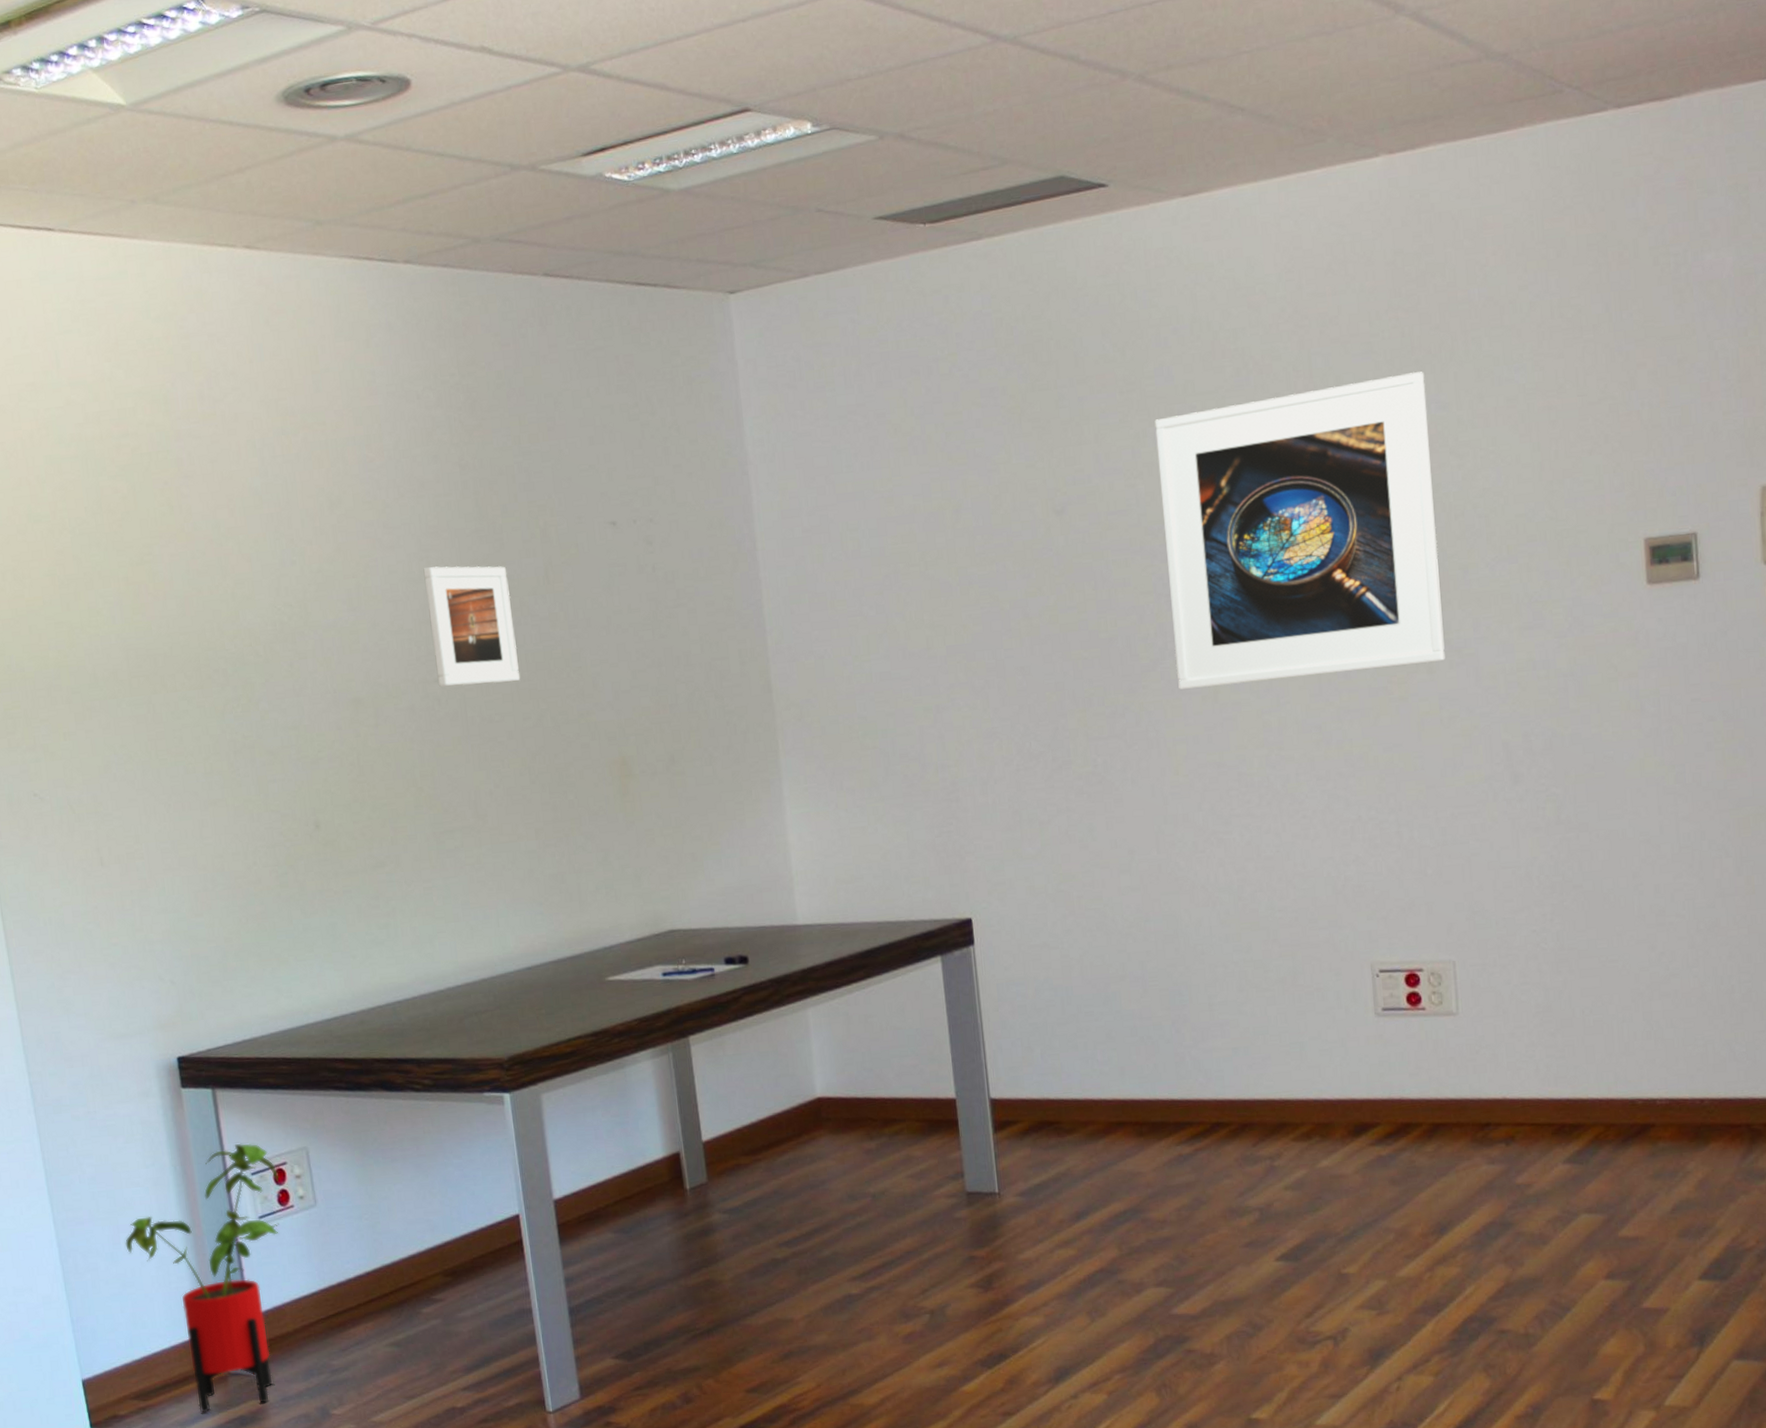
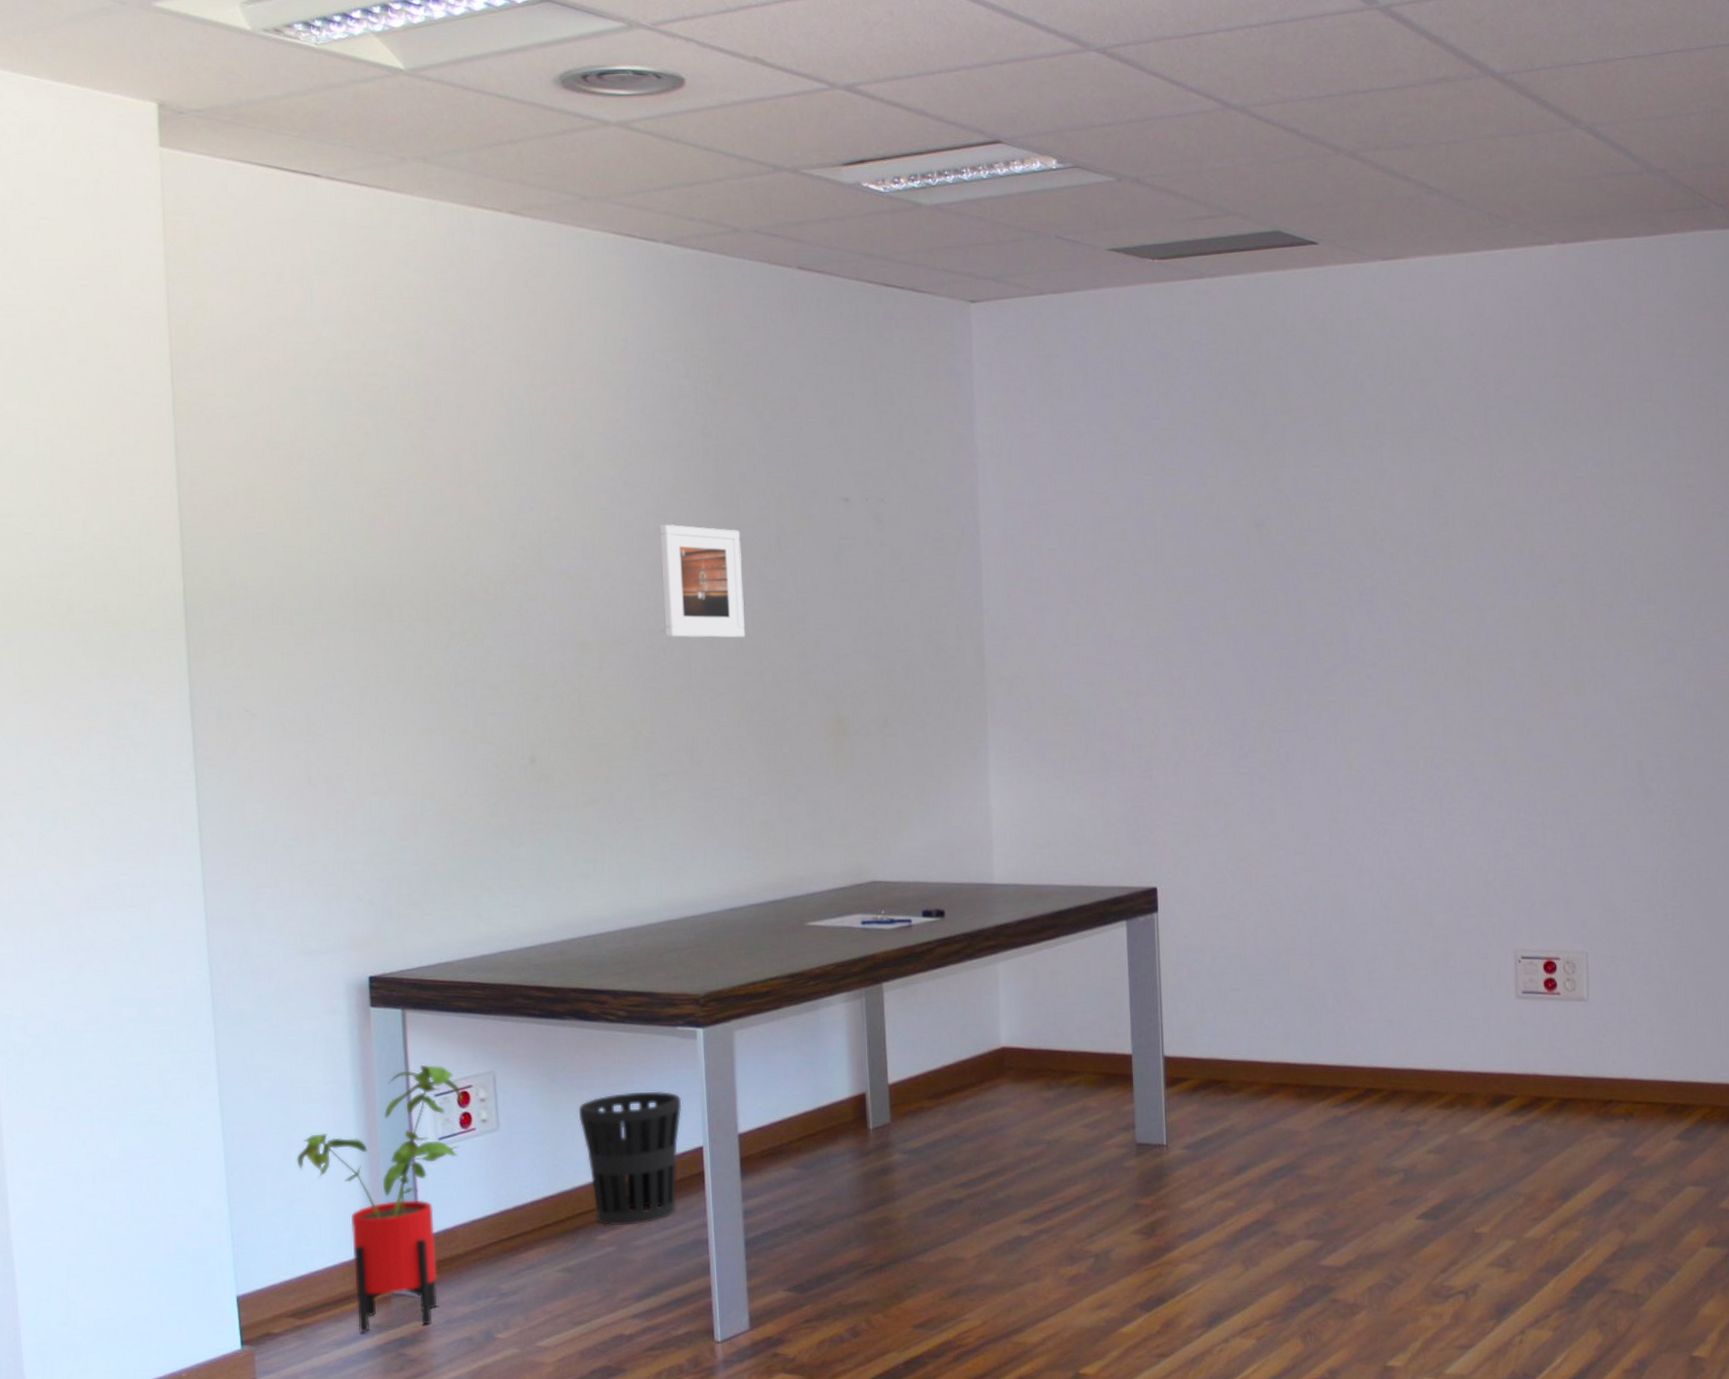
wastebasket: none [392,1159,498,1299] -> present [578,1091,682,1226]
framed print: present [1154,371,1445,690] -> none [1348,432,1591,693]

